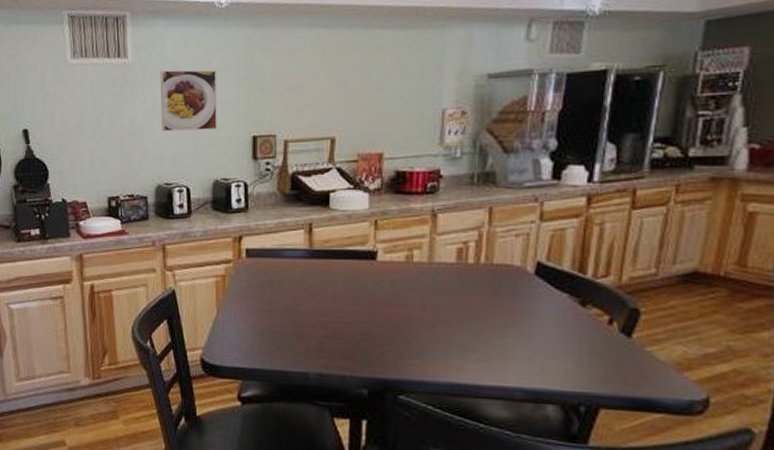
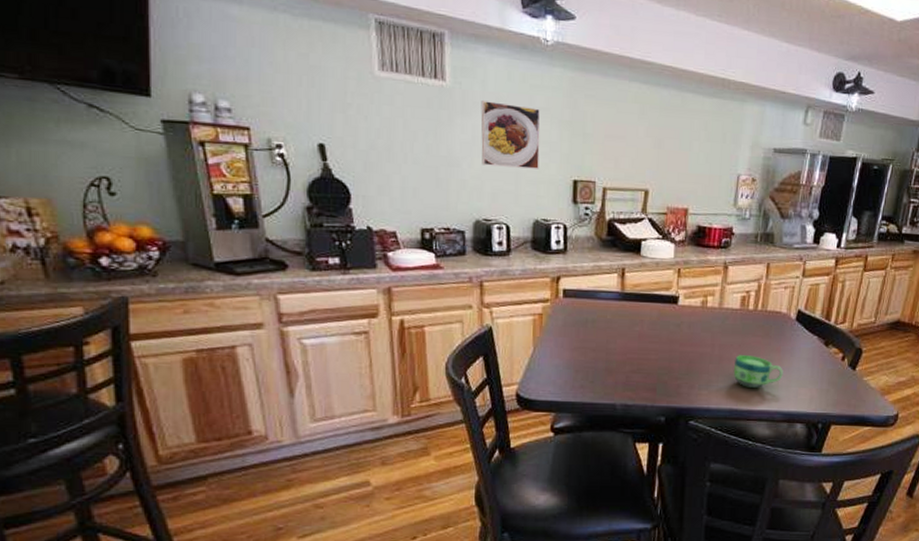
cup: none [452,318,522,358] -> present [733,355,783,388]

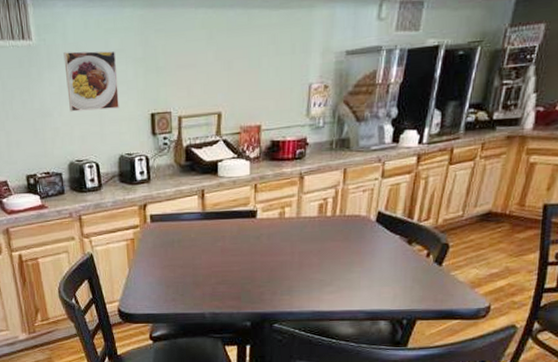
cup: present [733,355,783,388] -> none [314,260,365,290]

